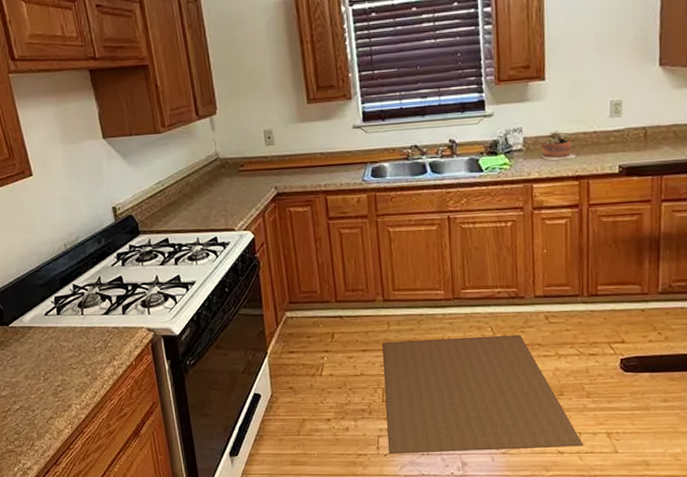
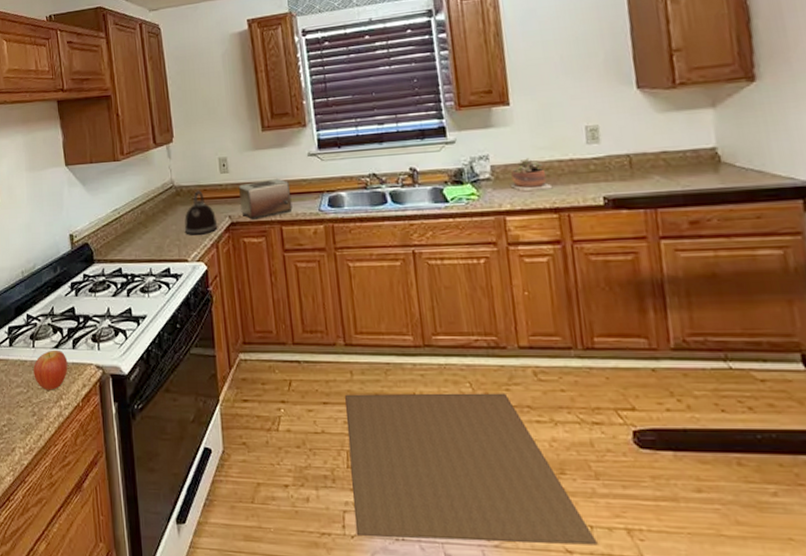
fruit: none [83,316,119,353] -> present [33,349,68,390]
kettle: none [230,162,264,206] -> present [184,190,218,235]
toaster: none [283,150,337,191] -> present [238,178,293,221]

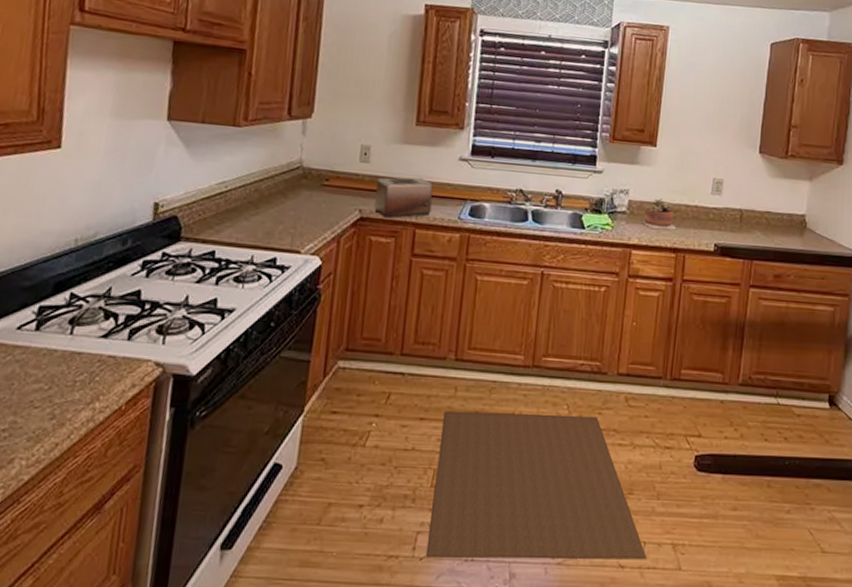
fruit: present [33,349,68,390] -> none [63,339,117,389]
kettle: present [184,190,218,235] -> none [303,176,345,226]

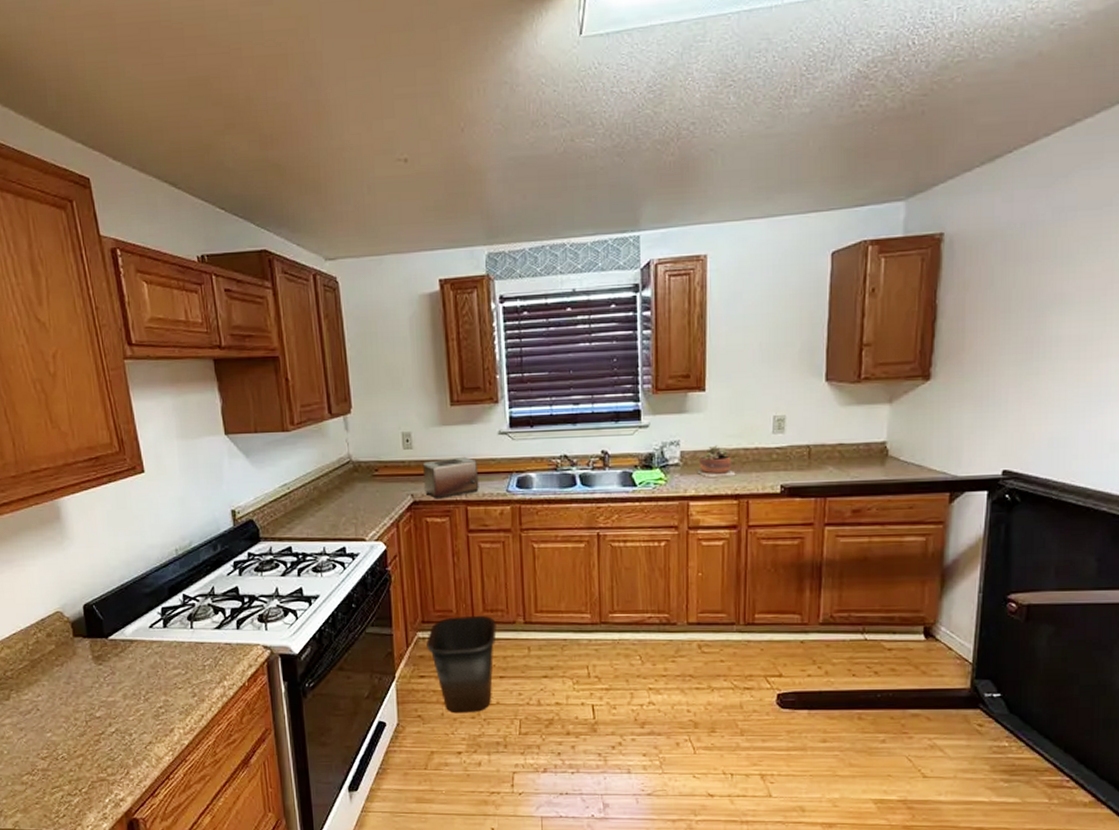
waste bin: none [345,347,426,458] -> present [426,616,497,712]
doormat: present [427,410,647,560] -> none [522,664,735,792]

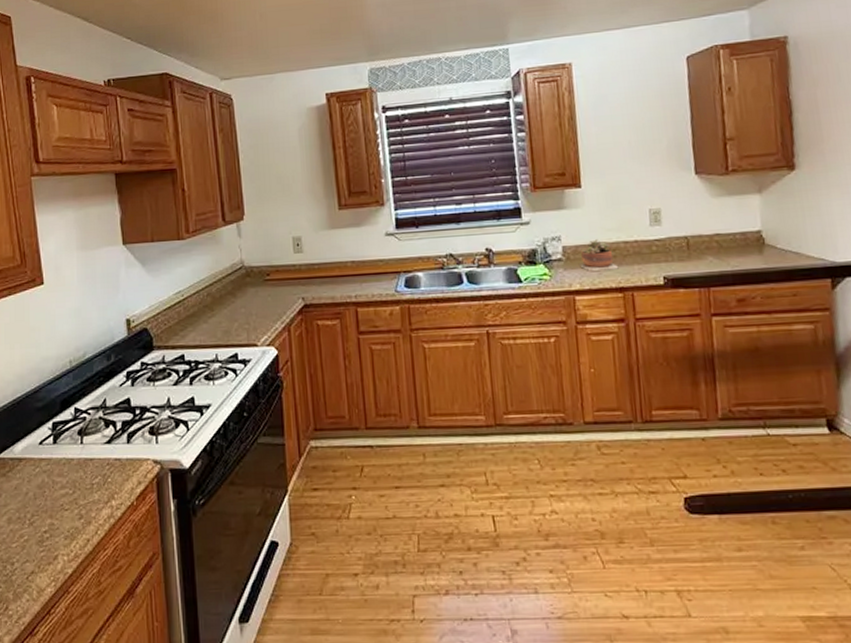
toaster: present [422,456,479,500] -> none [312,258,368,303]
waste bin: present [426,616,497,712] -> none [319,421,390,528]

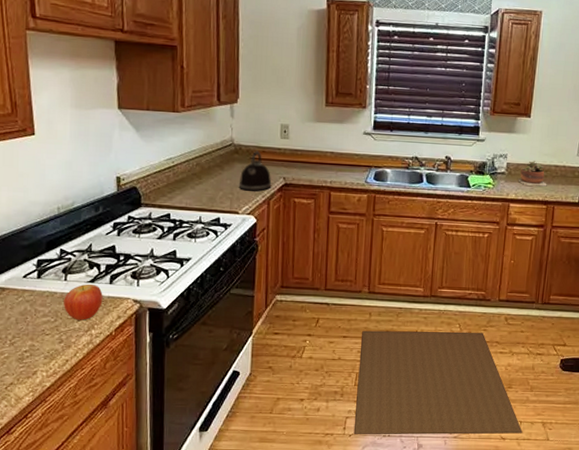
fruit: none [81,445,121,490] -> present [63,283,103,321]
kettle: none [254,271,290,319] -> present [238,151,272,192]
doormat: none [417,468,651,619] -> present [354,330,523,434]

